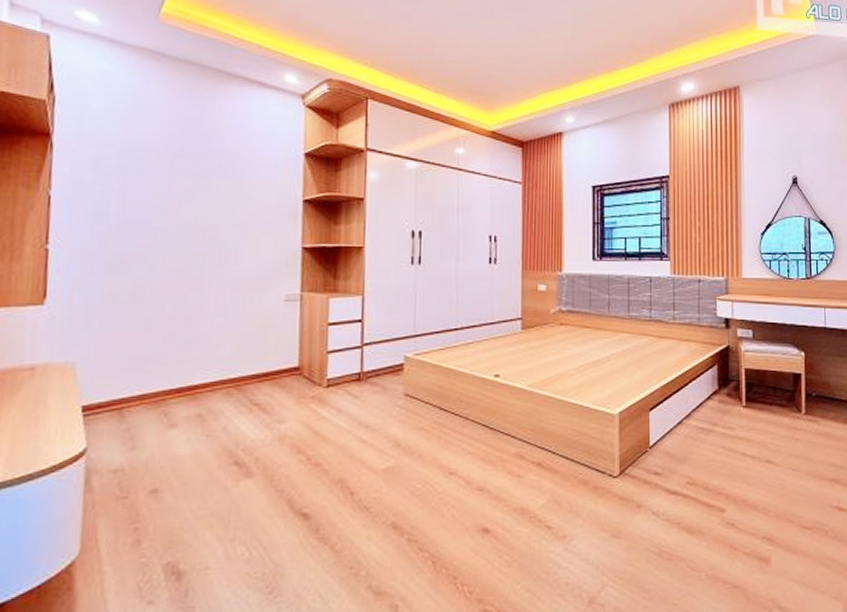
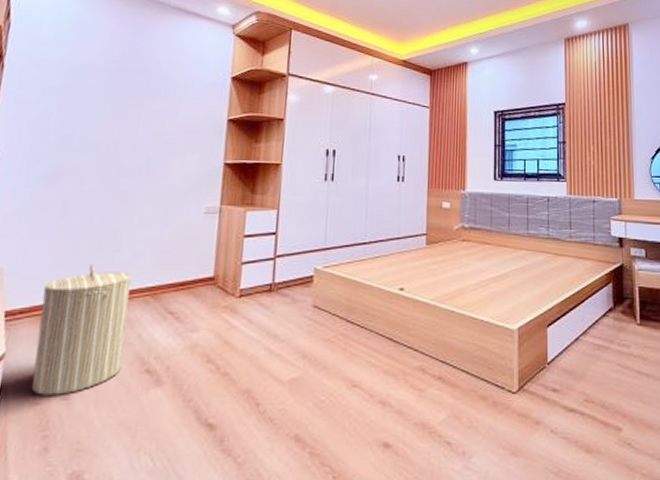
laundry hamper: none [117,355,212,489] -> present [32,263,132,396]

